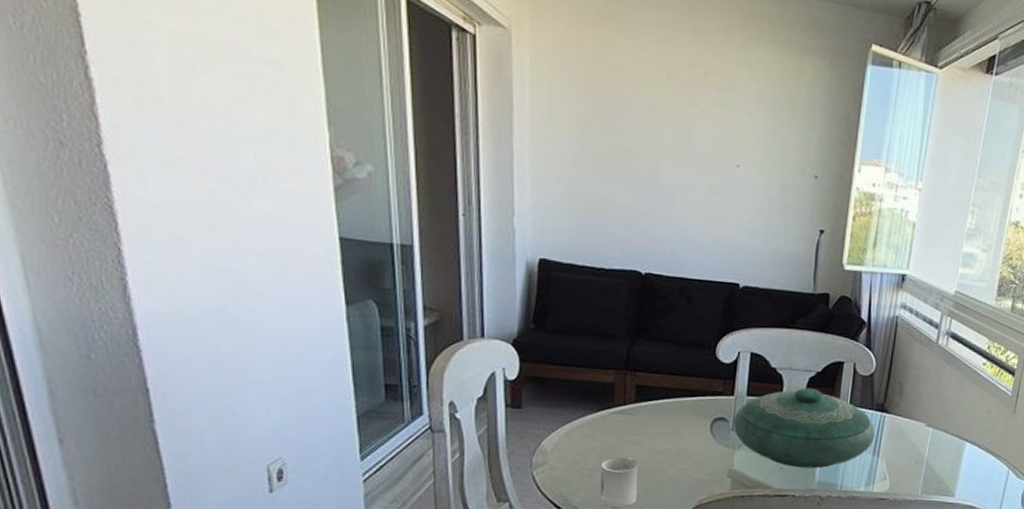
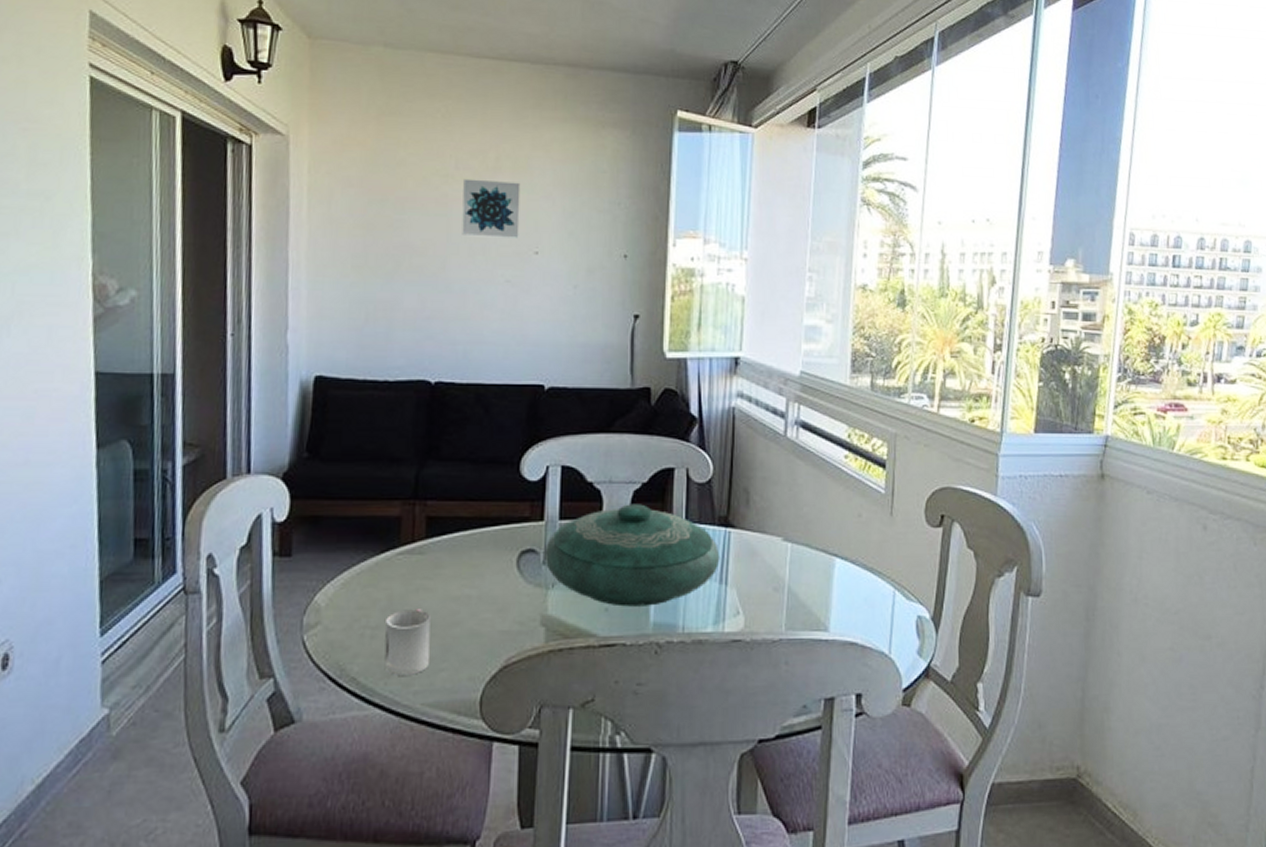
wall art: none [672,89,726,151] -> present [462,178,521,238]

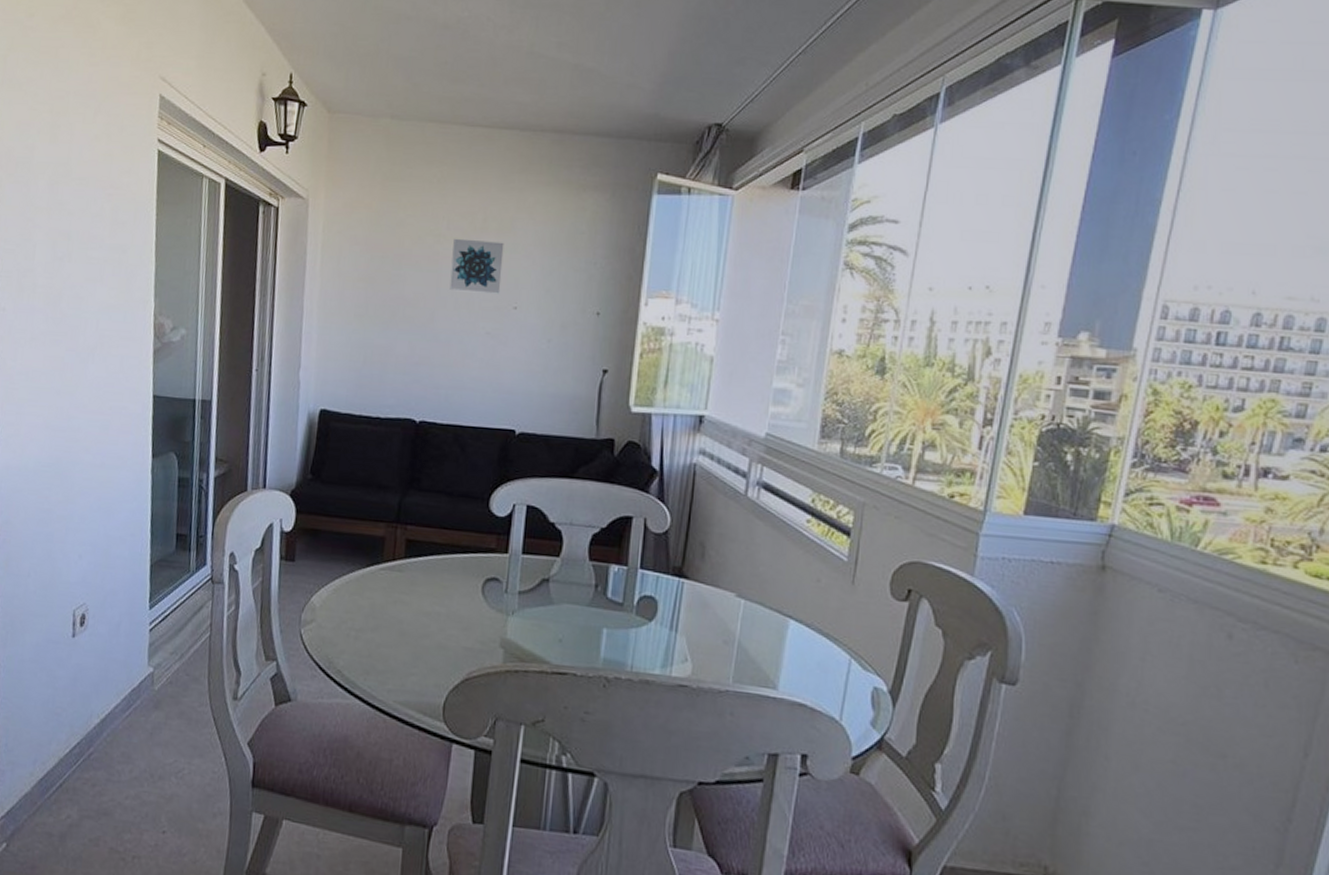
cup: present [384,609,431,676] -> none [364,618,405,675]
decorative bowl: present [544,504,720,607] -> none [506,546,672,643]

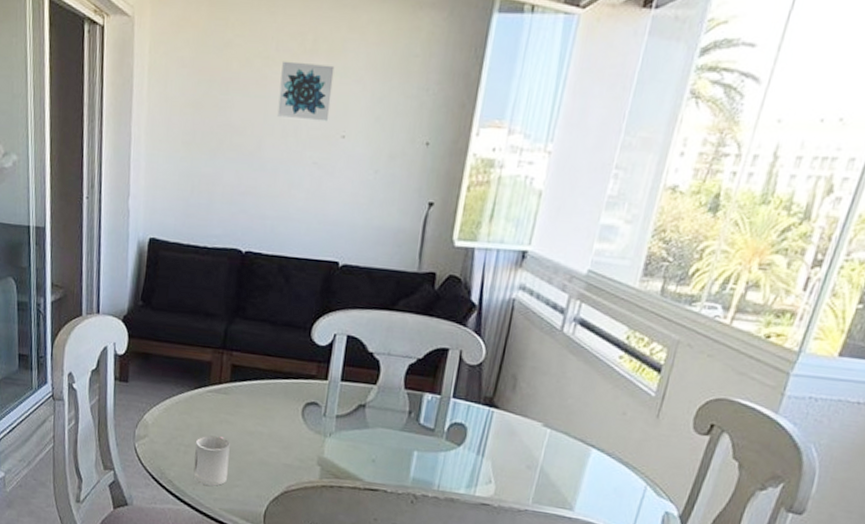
cup: none [364,618,405,675] -> present [193,435,230,486]

